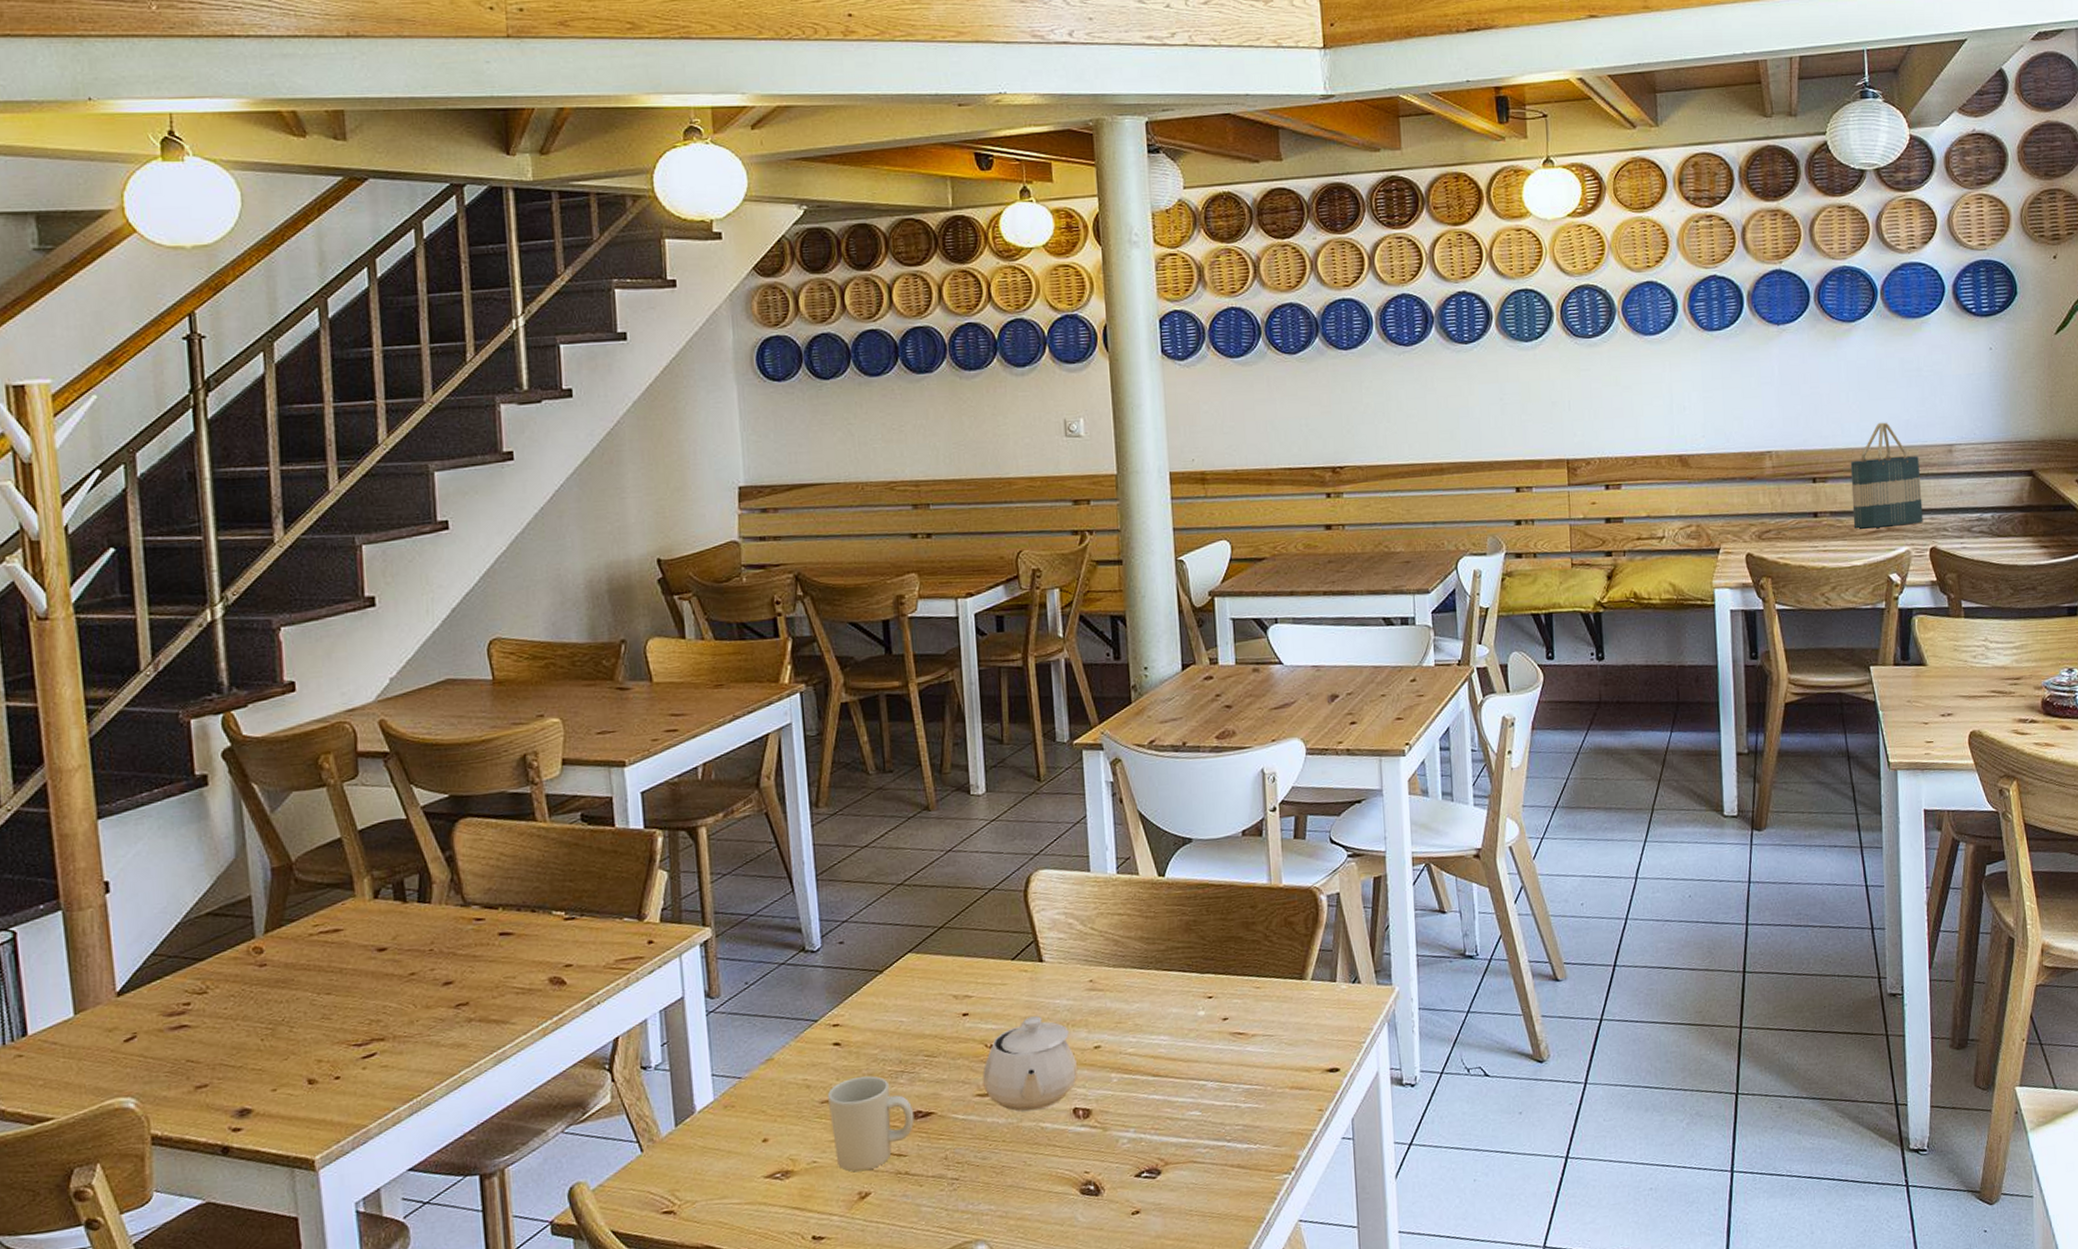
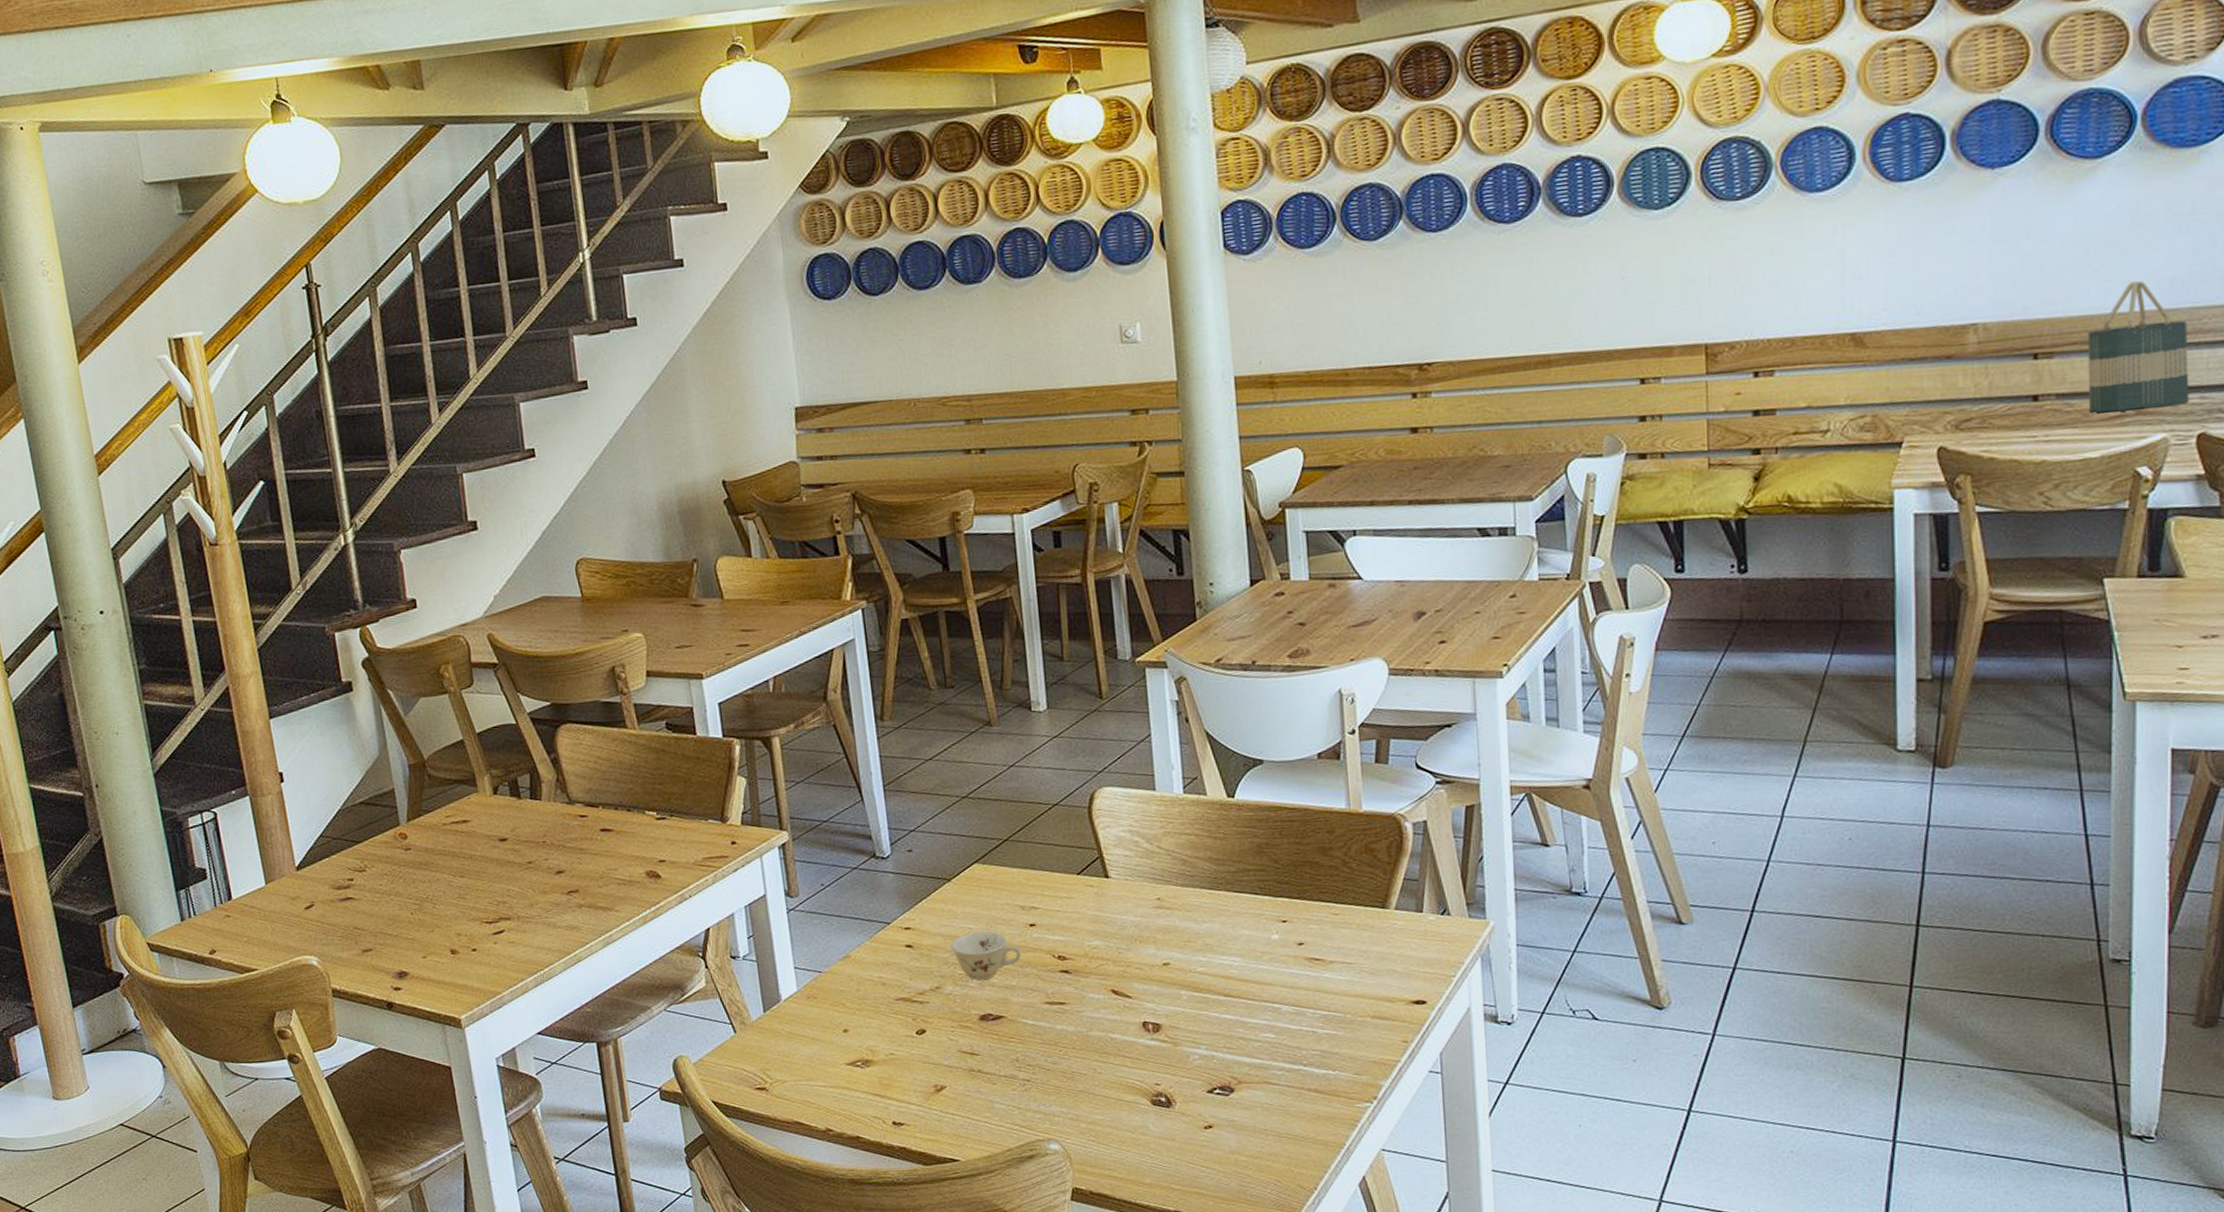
mug: present [827,1075,915,1172] -> none [901,978,986,1067]
teacup: none [881,1023,953,1076] -> present [951,931,1021,980]
teapot: present [982,1016,1078,1112] -> none [1050,930,1147,1022]

